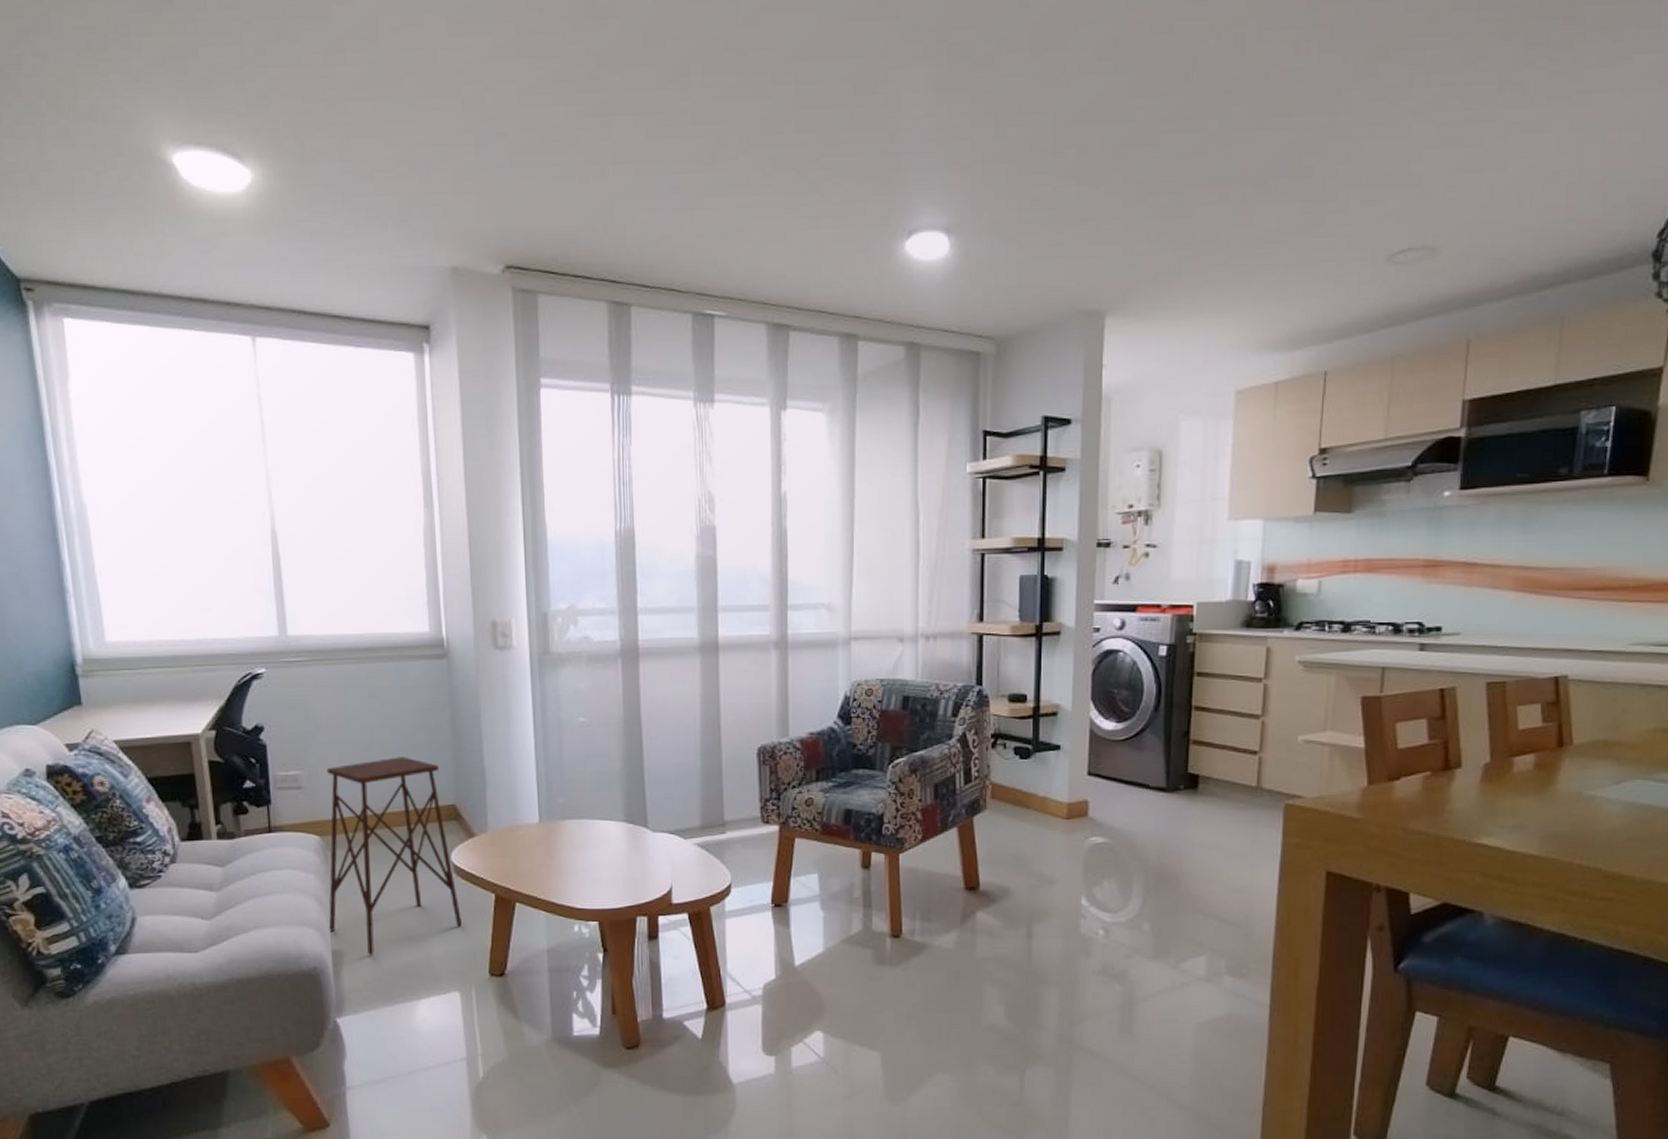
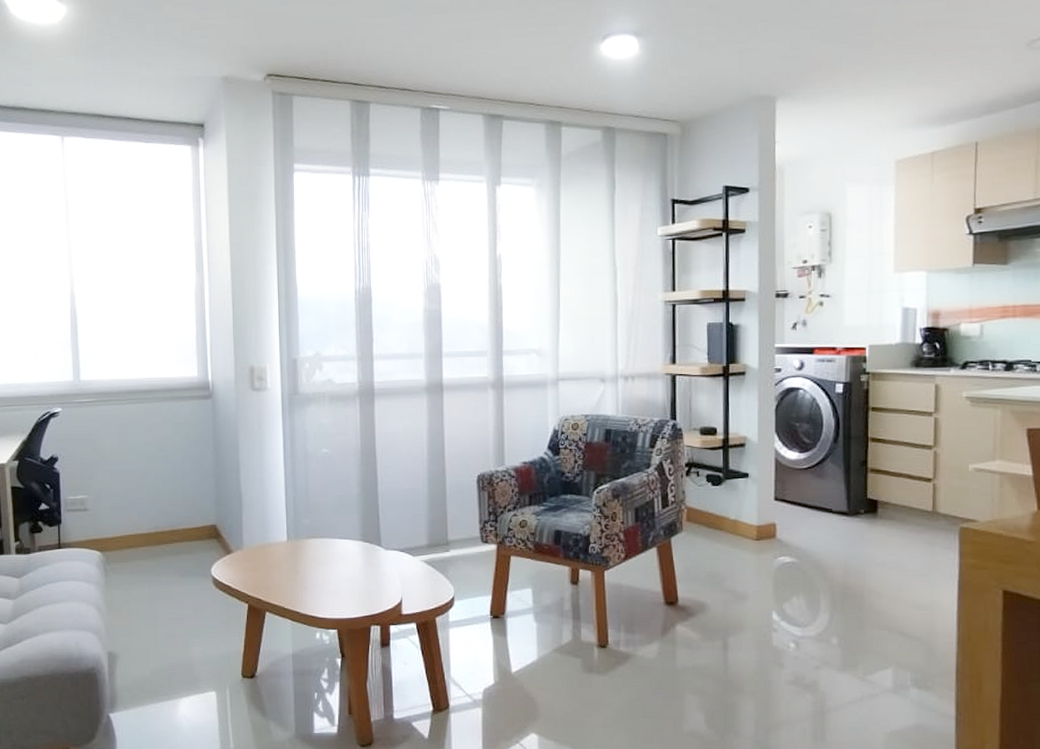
side table: present [326,757,463,956] -> none [105,483,220,658]

